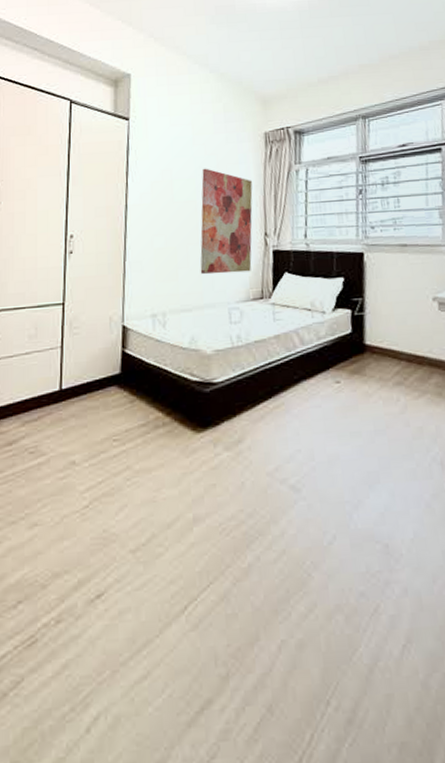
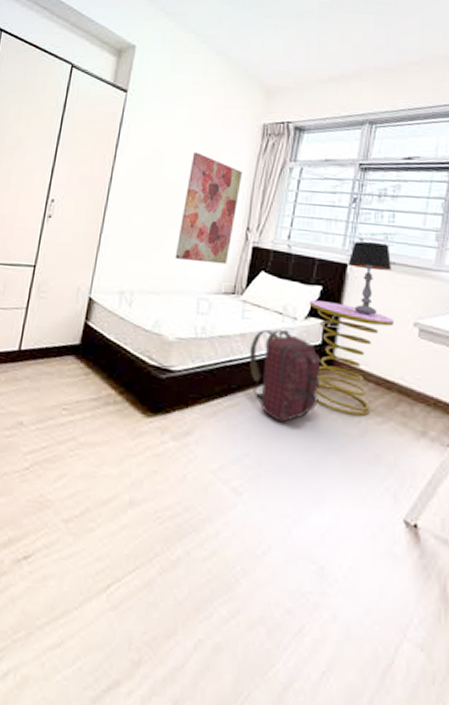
backpack: none [285,324,358,414] -> present [249,329,321,423]
side table: none [334,290,416,395] -> present [309,300,395,416]
table lamp: none [363,227,405,297] -> present [347,241,392,315]

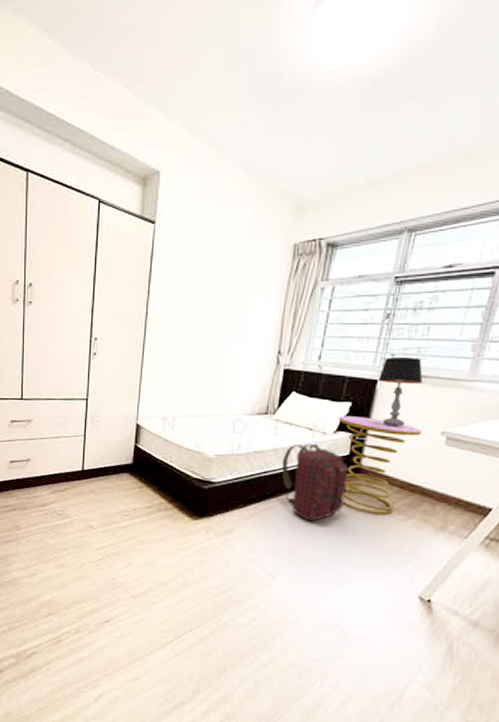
wall art: present [175,152,242,265] -> none [210,280,273,388]

